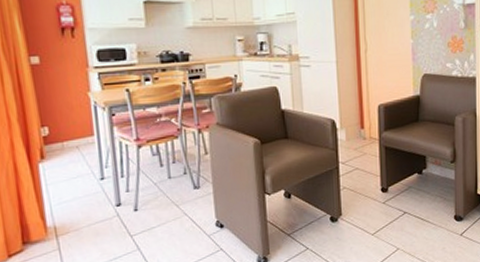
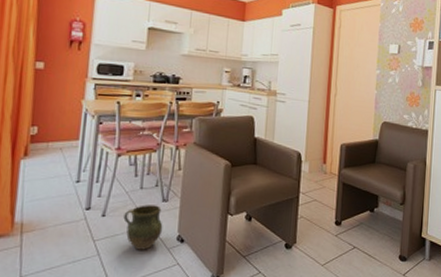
ceramic jug: none [156,193,200,240] -> present [123,205,163,250]

